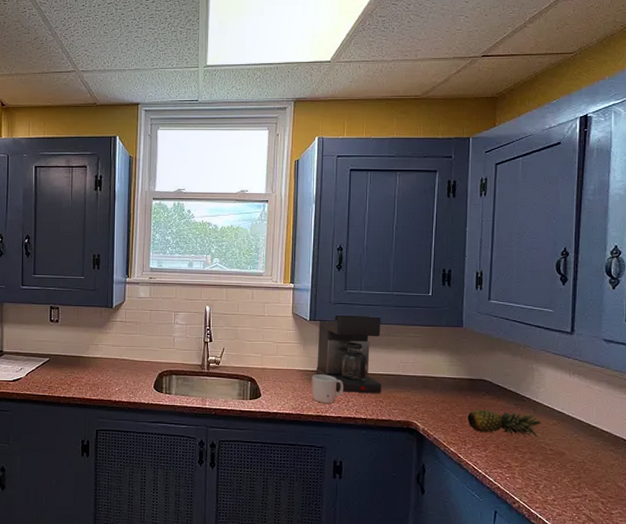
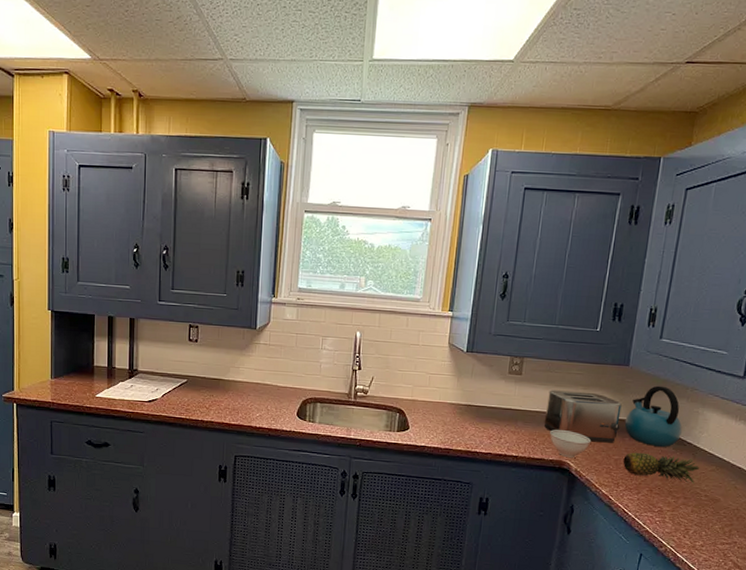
mug: present [311,374,343,403] -> none [462,408,497,439]
coffee maker: present [315,314,382,393] -> none [468,348,543,431]
toaster: none [388,353,461,402] -> present [544,390,622,443]
bowl: none [395,390,435,418] -> present [550,429,592,459]
kettle: none [464,344,520,403] -> present [624,385,682,447]

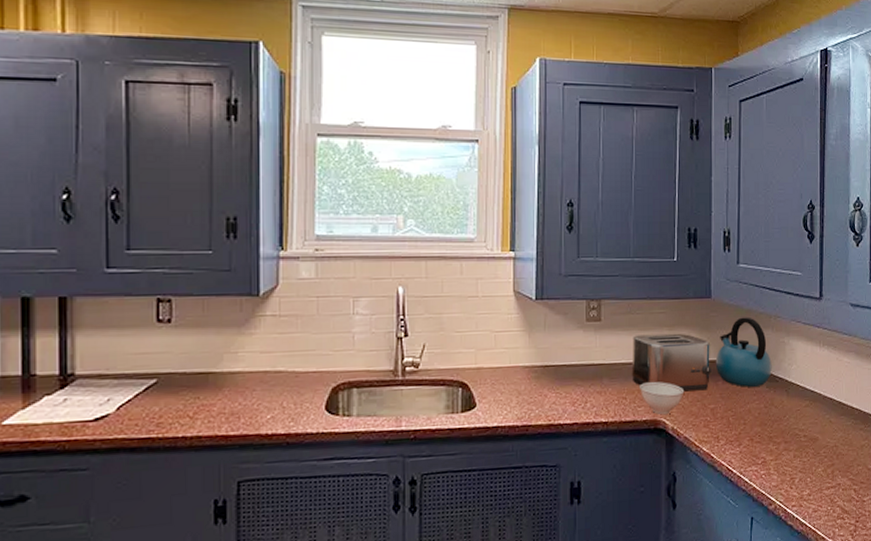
fruit: present [623,452,700,485] -> none [719,395,795,425]

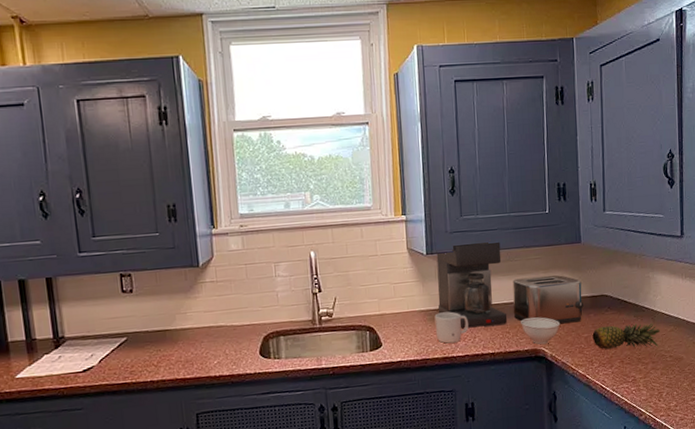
mug: none [540,369,579,408] -> present [434,311,468,344]
coffee maker: none [545,287,625,391] -> present [436,240,507,329]
kettle: present [715,317,772,387] -> none [587,257,639,318]
fruit: none [719,395,795,425] -> present [592,322,661,350]

